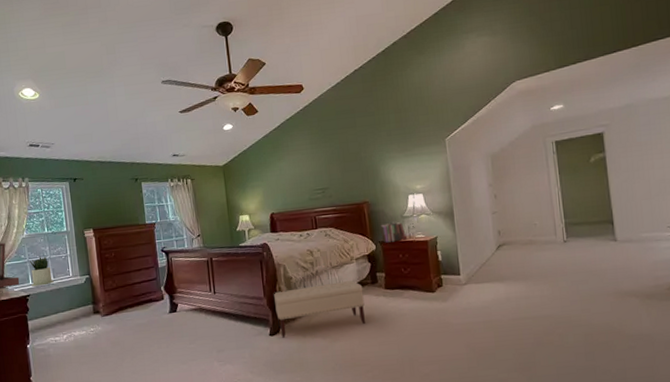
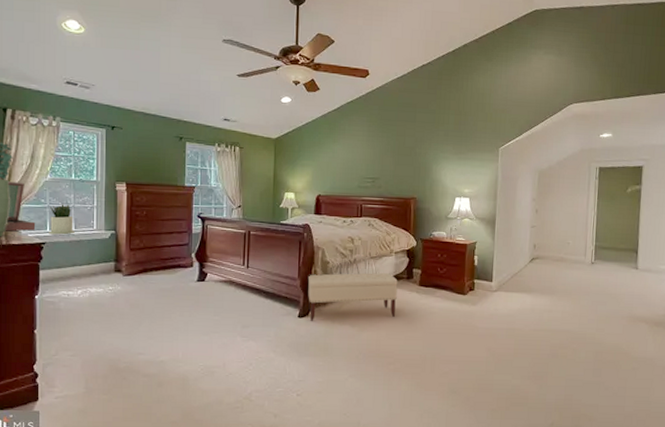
books: present [381,222,408,243] -> none [424,221,448,241]

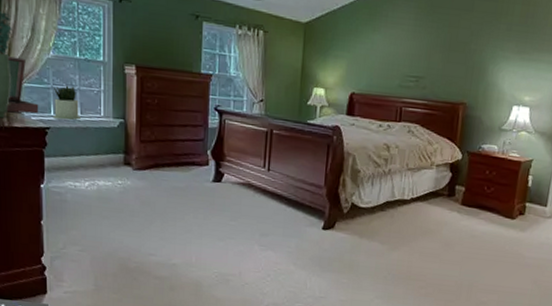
bench: present [307,273,398,321] -> none [334,183,437,237]

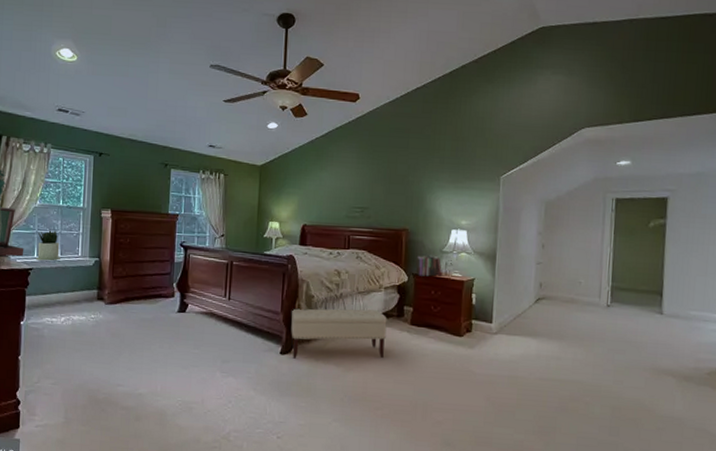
bench: none [334,183,437,237] -> present [291,308,387,359]
books: none [471,132,500,156] -> present [416,255,443,277]

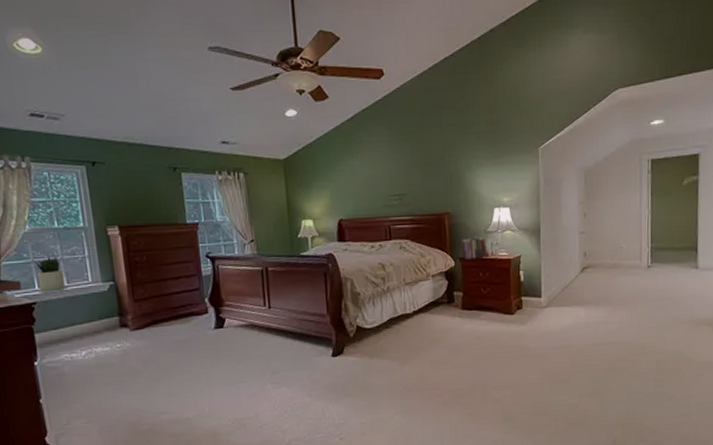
bench: present [291,308,387,359] -> none [337,299,439,359]

